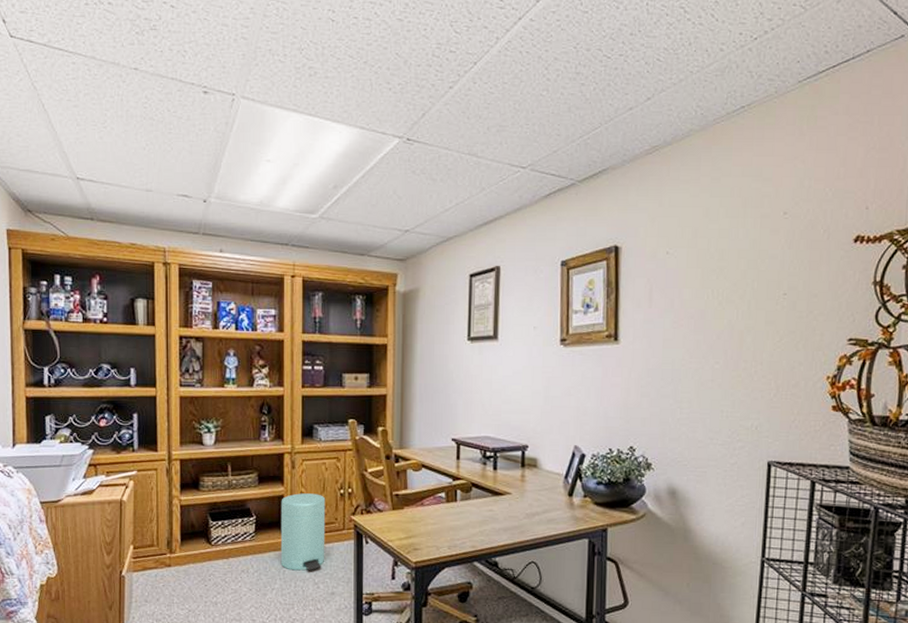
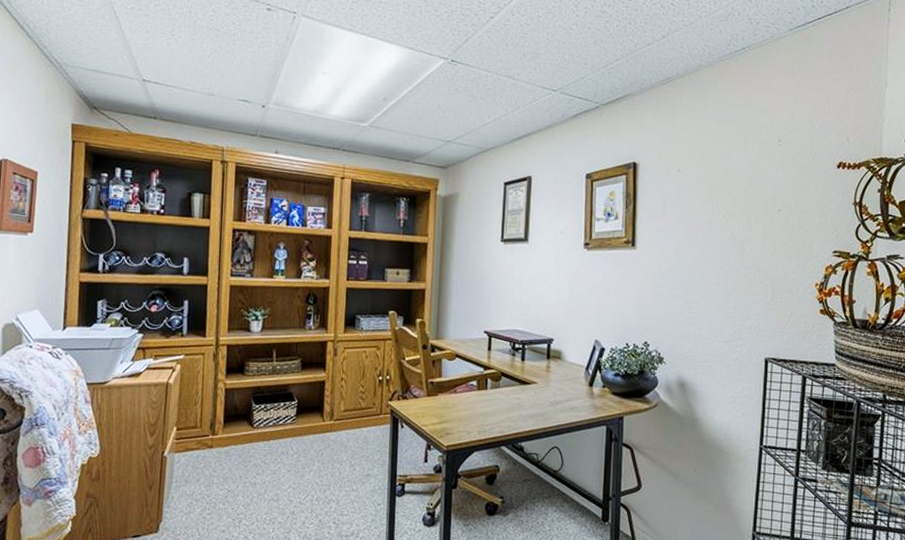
trash can: present [280,493,326,571] -> none [319,379,365,453]

